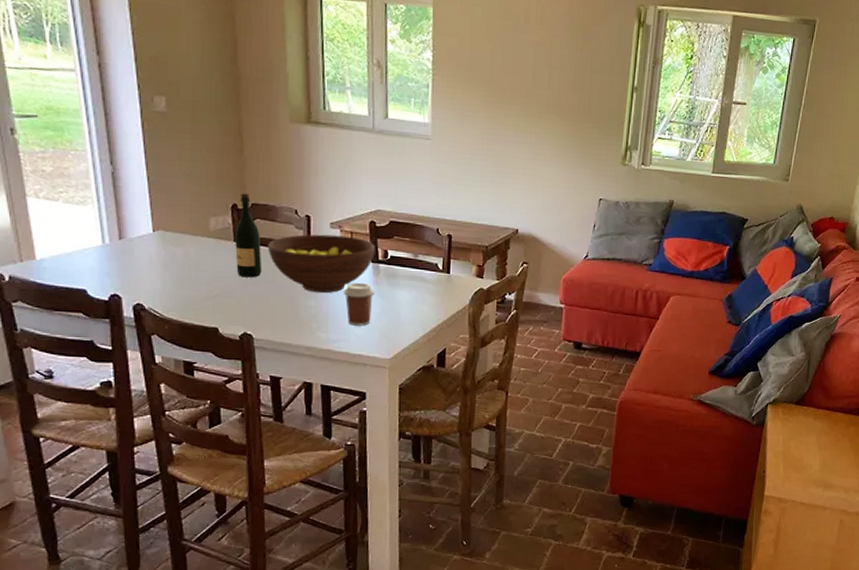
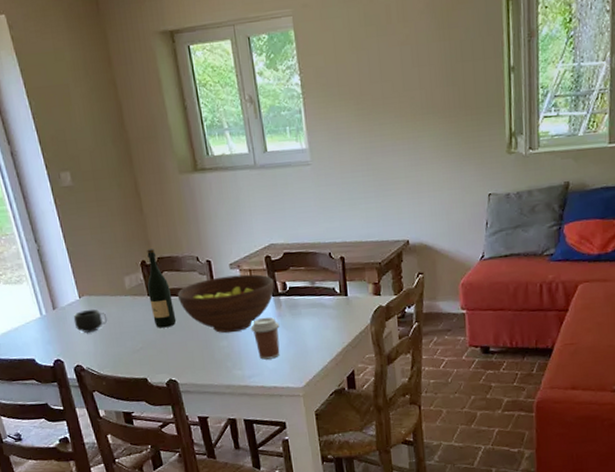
mug: none [142,245,183,271] -> present [73,309,108,334]

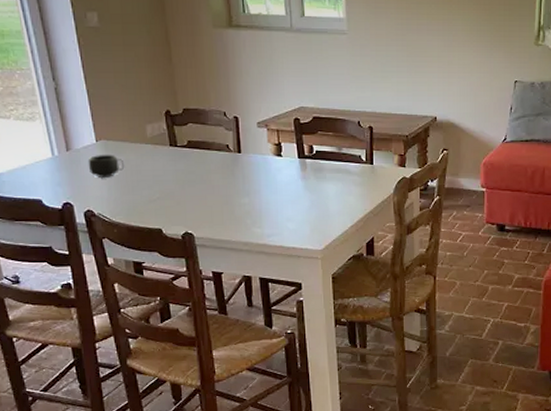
wine bottle: present [147,249,177,328] -> none [169,99,198,180]
fruit bowl: present [177,274,275,334] -> none [200,134,301,191]
coffee cup: present [250,317,280,360] -> none [273,178,303,220]

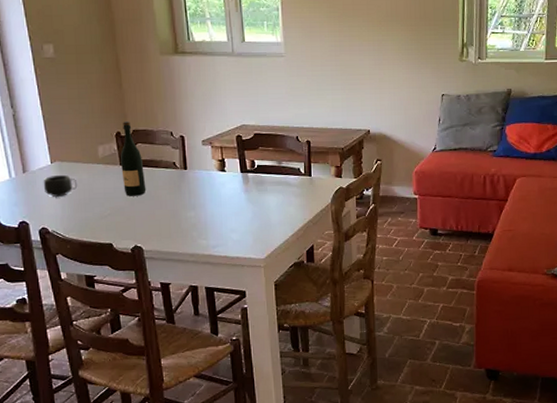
wine bottle: none [169,99,198,180] -> present [120,122,146,196]

